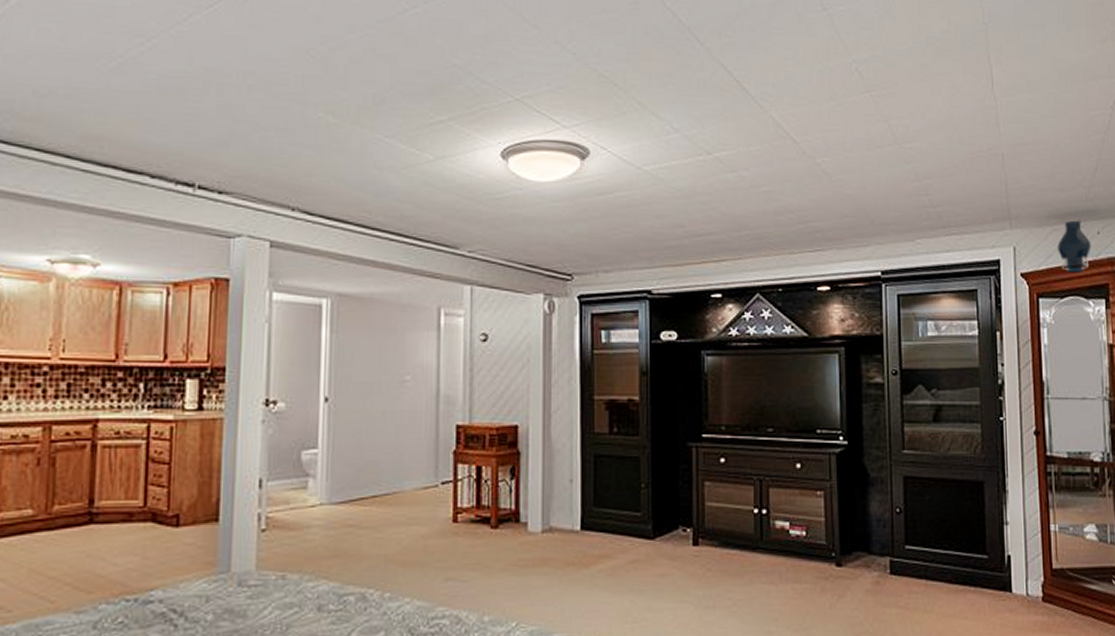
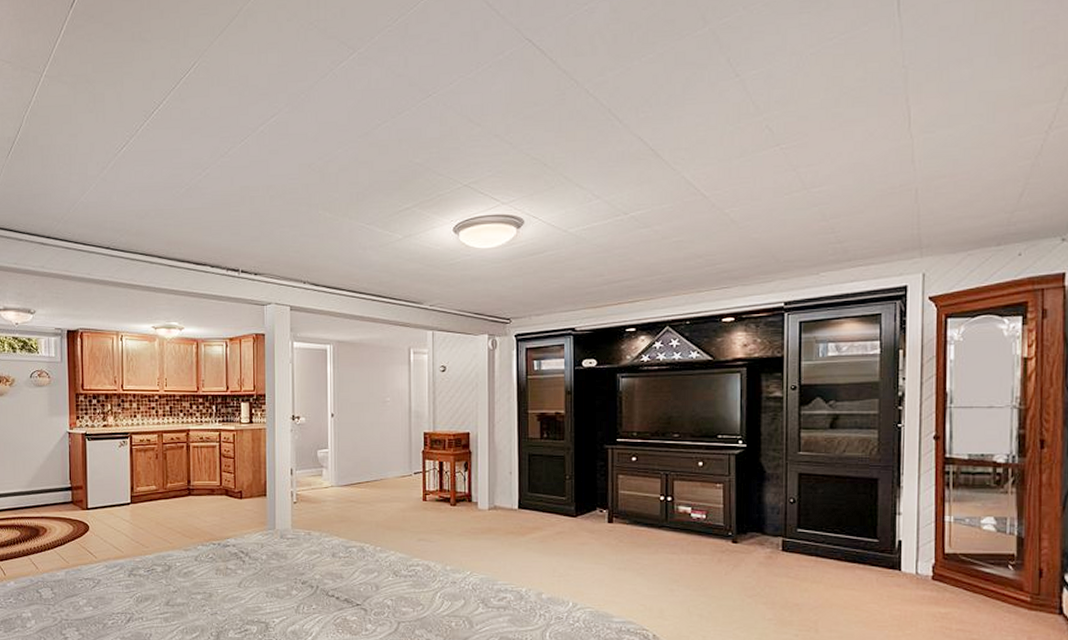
vase: present [1057,220,1092,273] -> none [972,244,1011,294]

